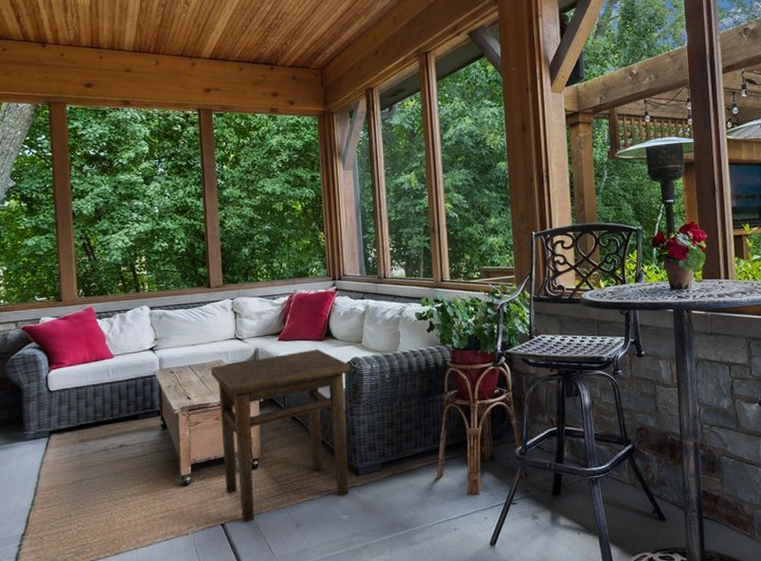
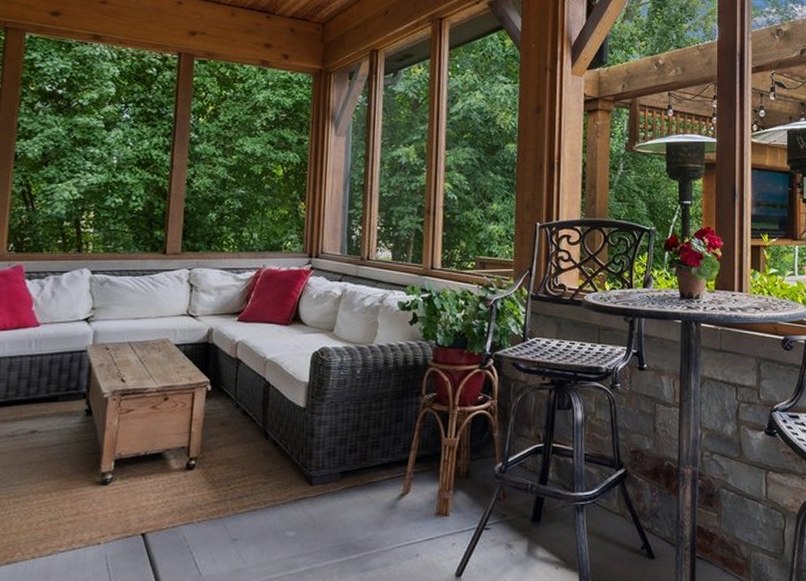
side table: present [211,349,351,523] -> none [152,334,317,534]

